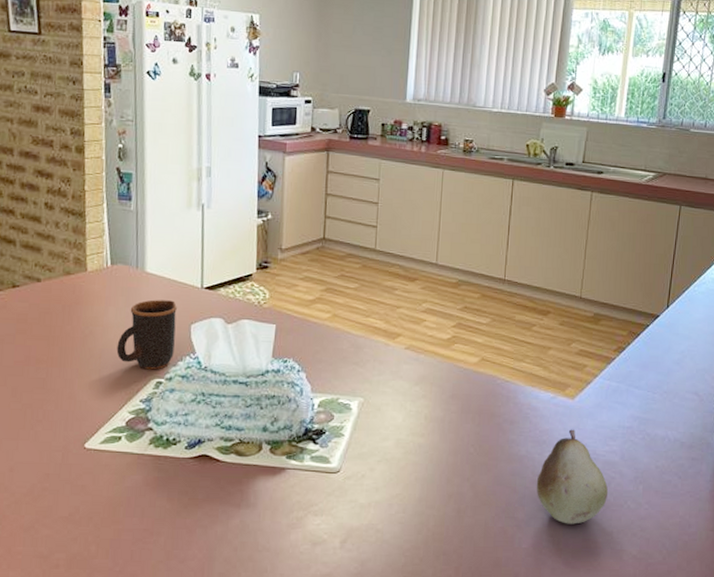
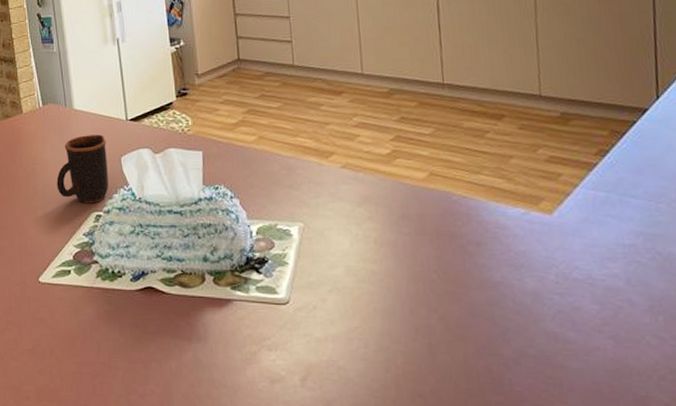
fruit: present [536,429,608,524] -> none [520,250,617,364]

